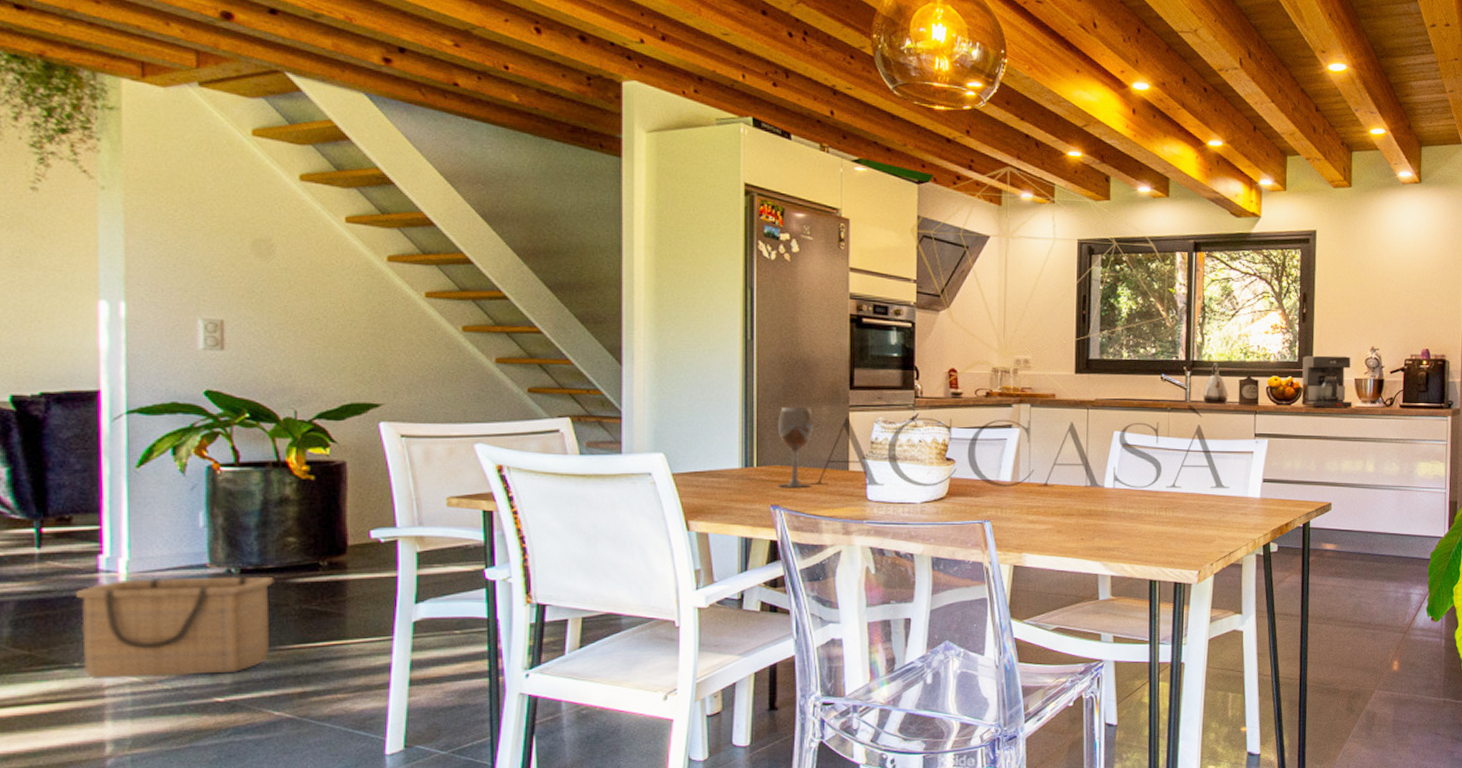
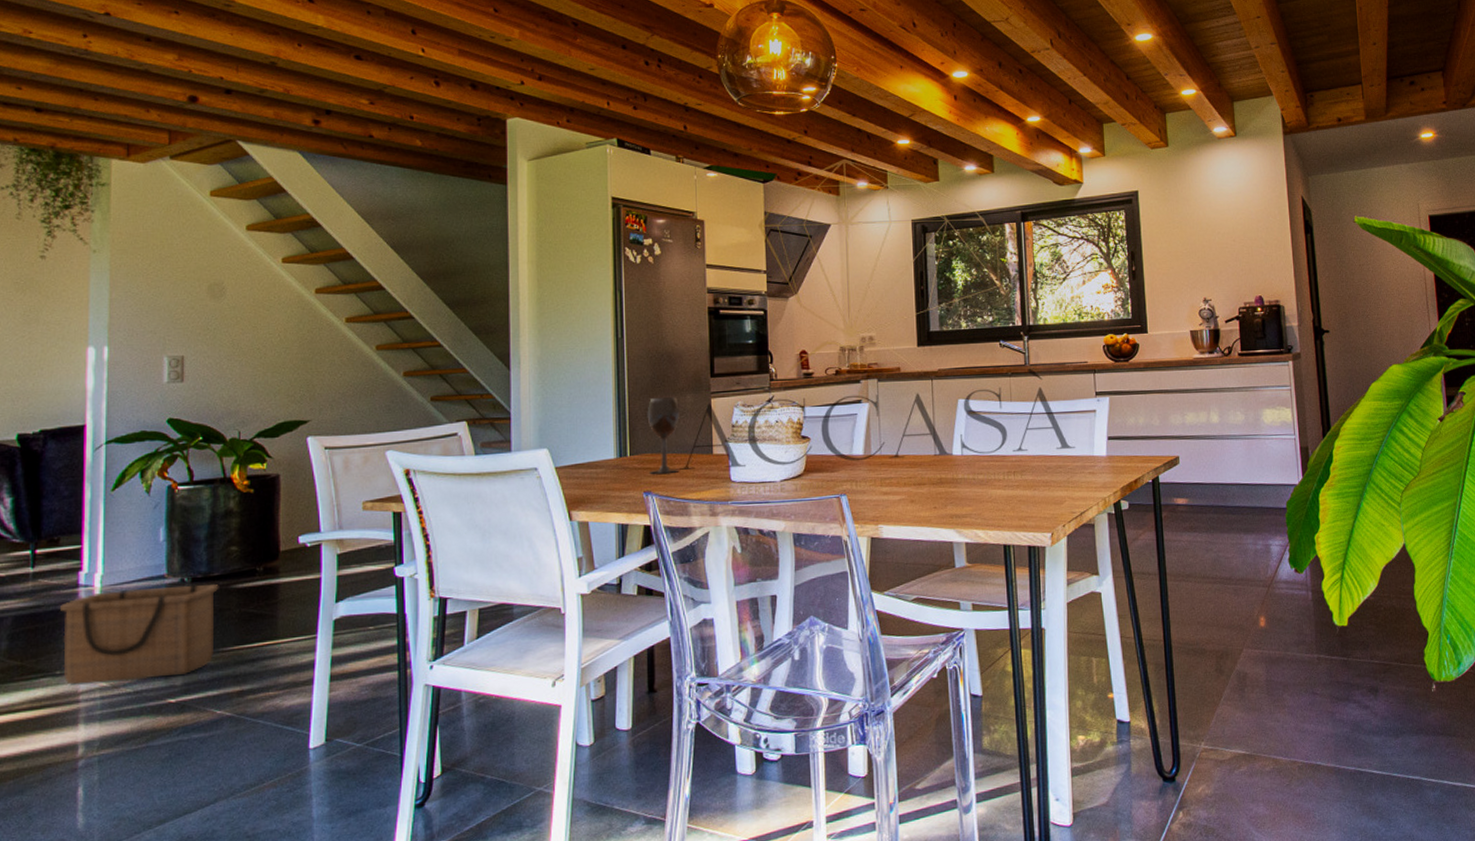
kettle: present [1202,361,1228,404] -> none [1041,324,1066,366]
canister: present [1238,375,1260,406] -> none [1075,335,1098,366]
coffee maker: present [1301,355,1352,409] -> none [1136,309,1190,363]

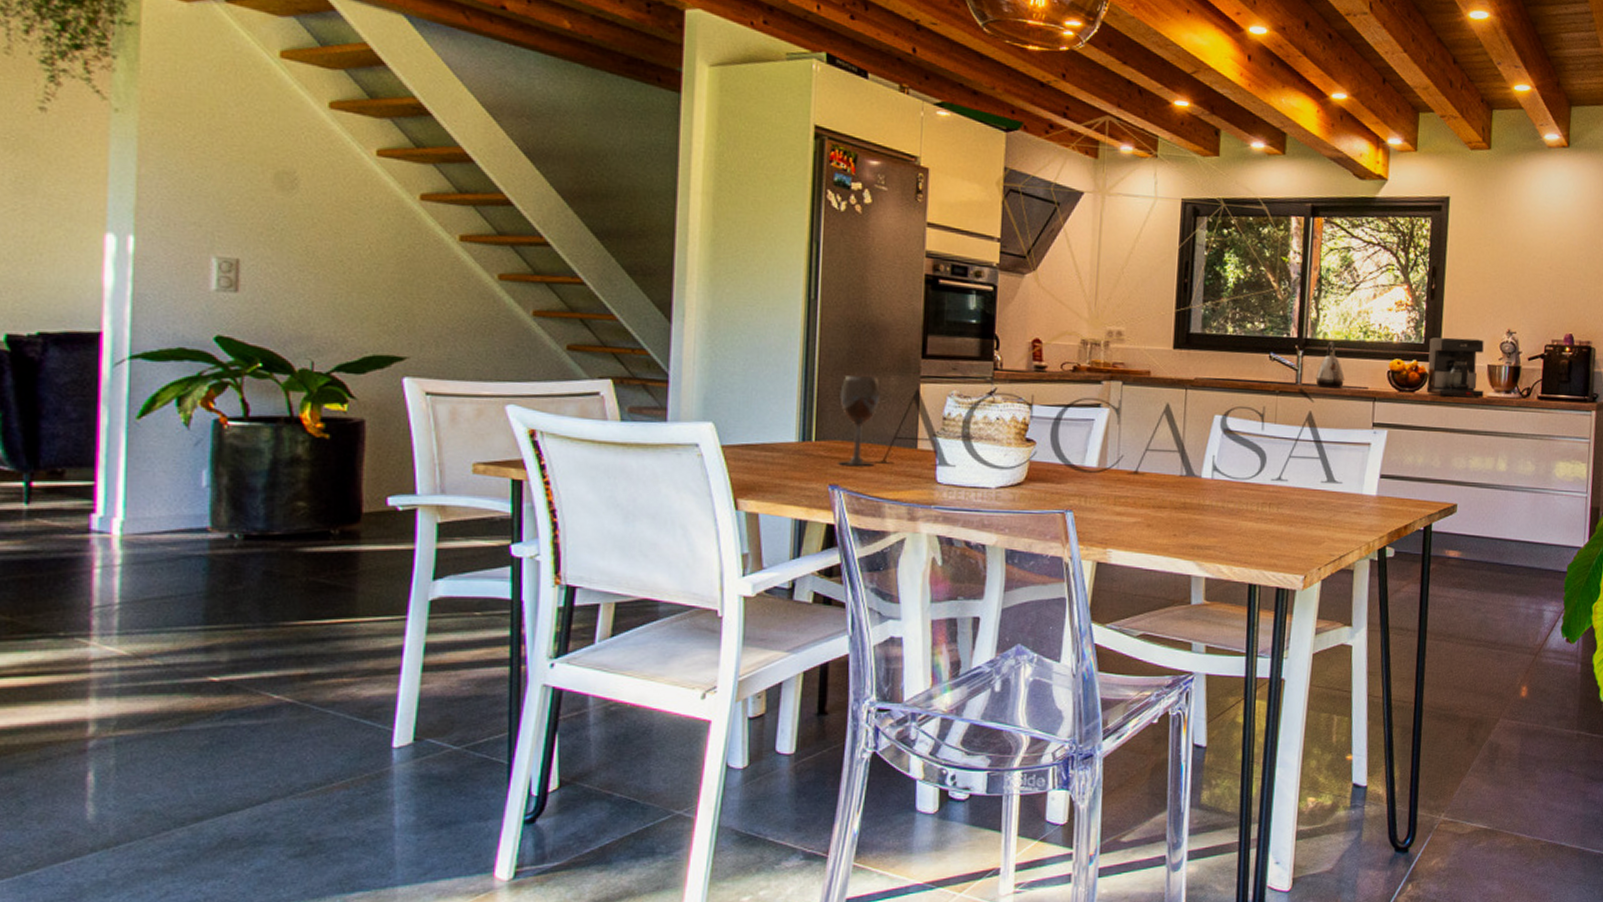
basket: present [60,583,219,684] -> none [65,541,280,652]
kettle: none [1041,324,1066,366] -> present [1315,340,1345,388]
coffee maker: none [1136,309,1190,363] -> present [1426,337,1484,398]

